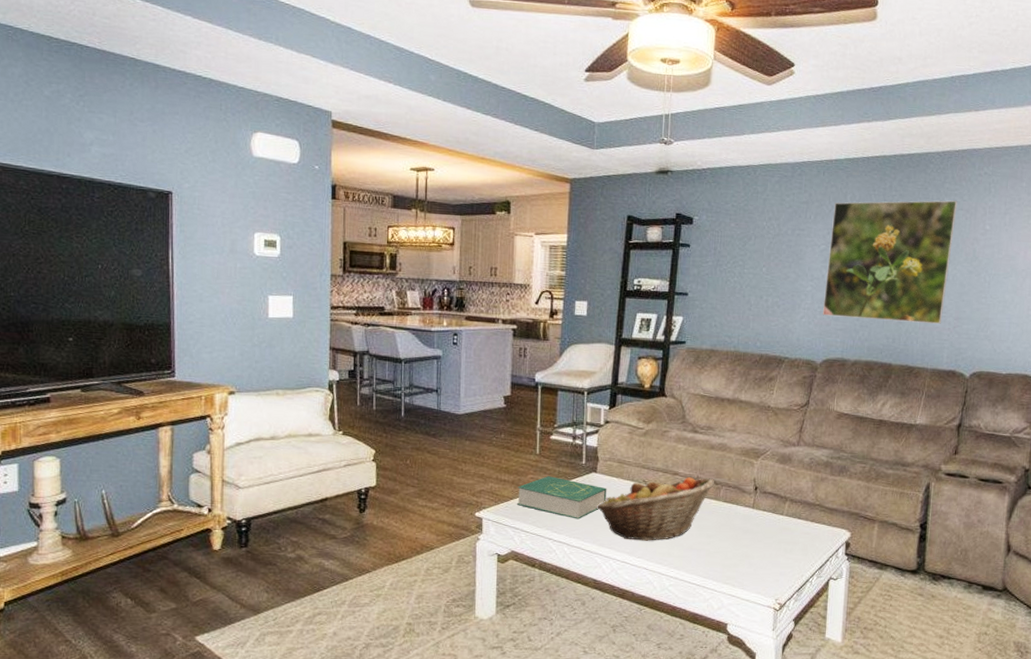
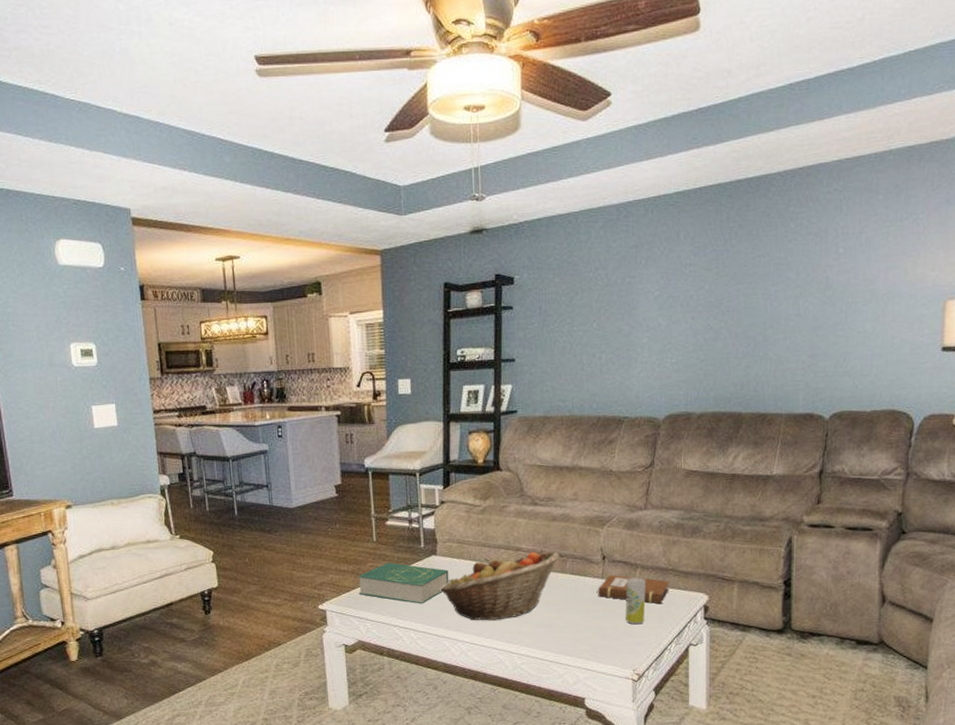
notebook: none [747,505,815,537] -> present [598,574,669,604]
beverage can: none [771,510,793,555] -> present [625,577,646,625]
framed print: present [822,200,958,324] -> none [661,225,805,368]

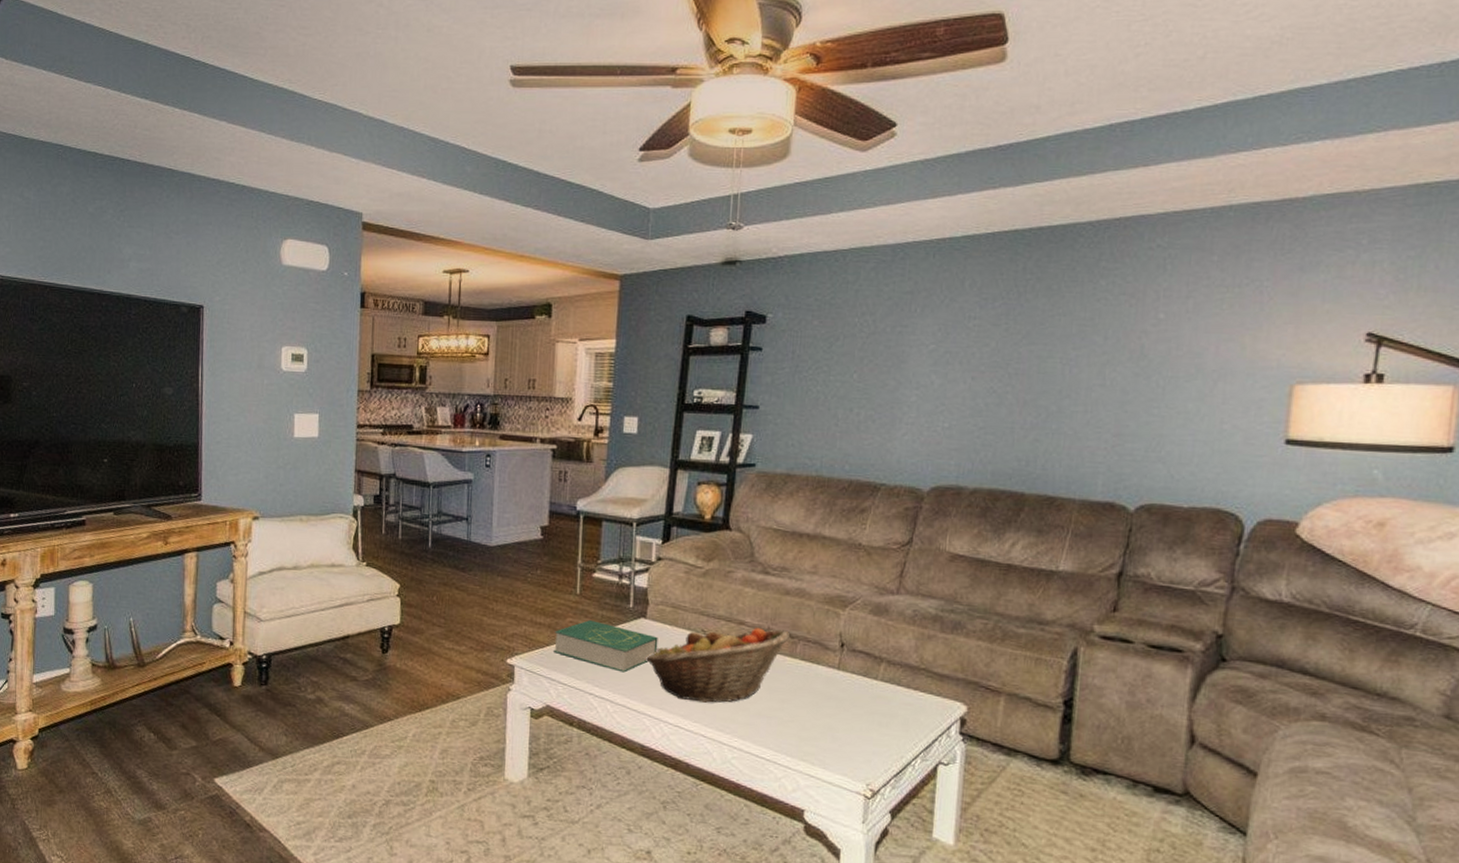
notebook: present [598,574,669,604] -> none [831,665,920,709]
beverage can: present [625,577,646,625] -> none [862,673,891,730]

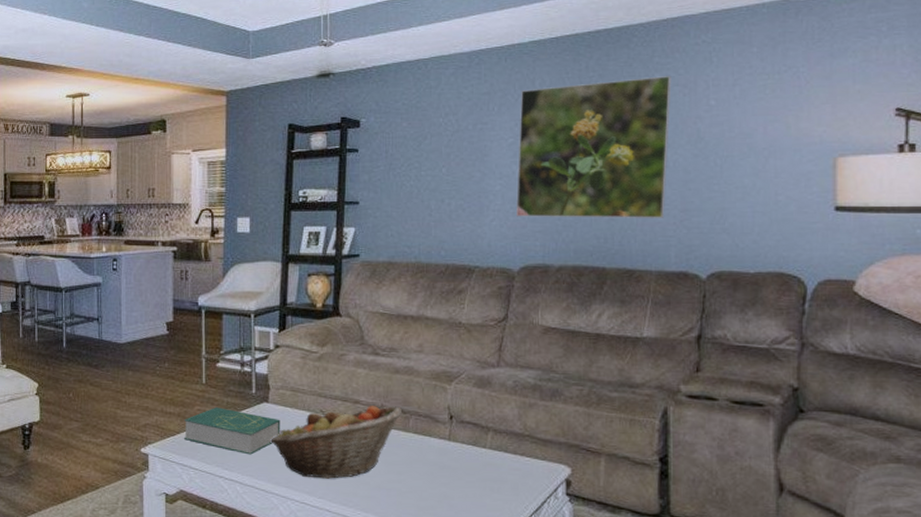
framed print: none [930,283,1118,442] -> present [515,76,672,218]

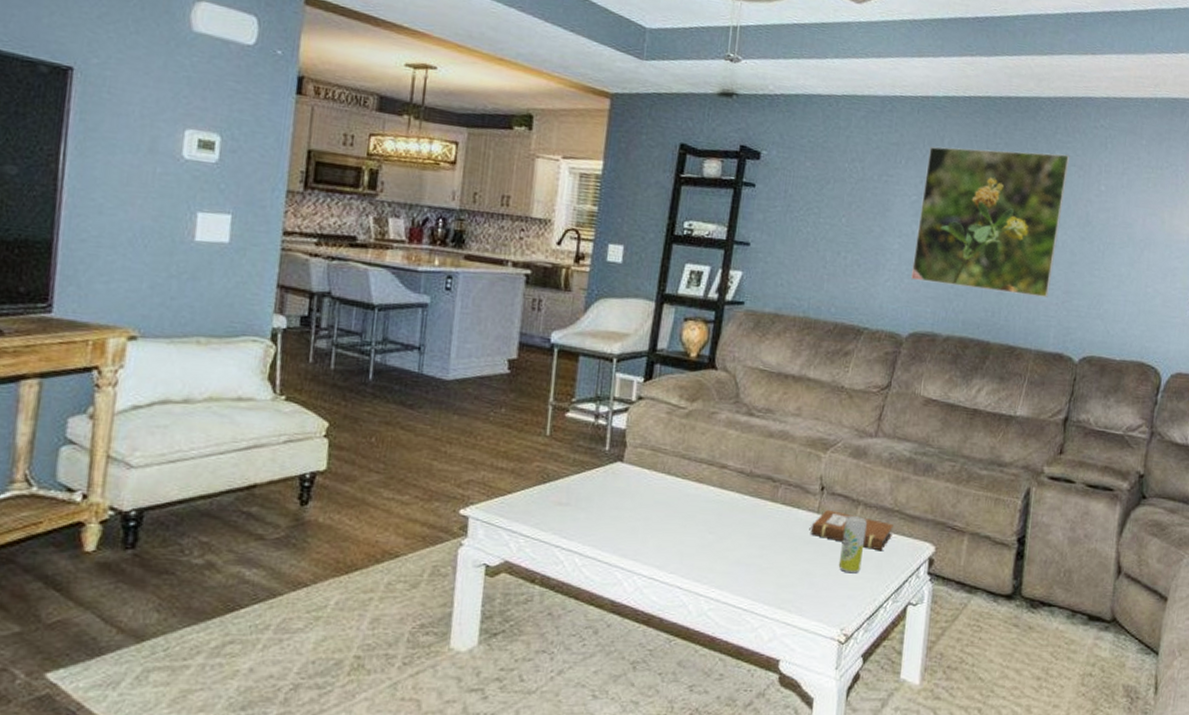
book: present [184,407,281,455] -> none [516,464,635,522]
fruit basket: present [269,406,401,479] -> none [619,471,771,552]
notebook: none [444,436,525,474] -> present [810,509,893,551]
beverage can: none [474,442,498,496] -> present [838,516,867,574]

